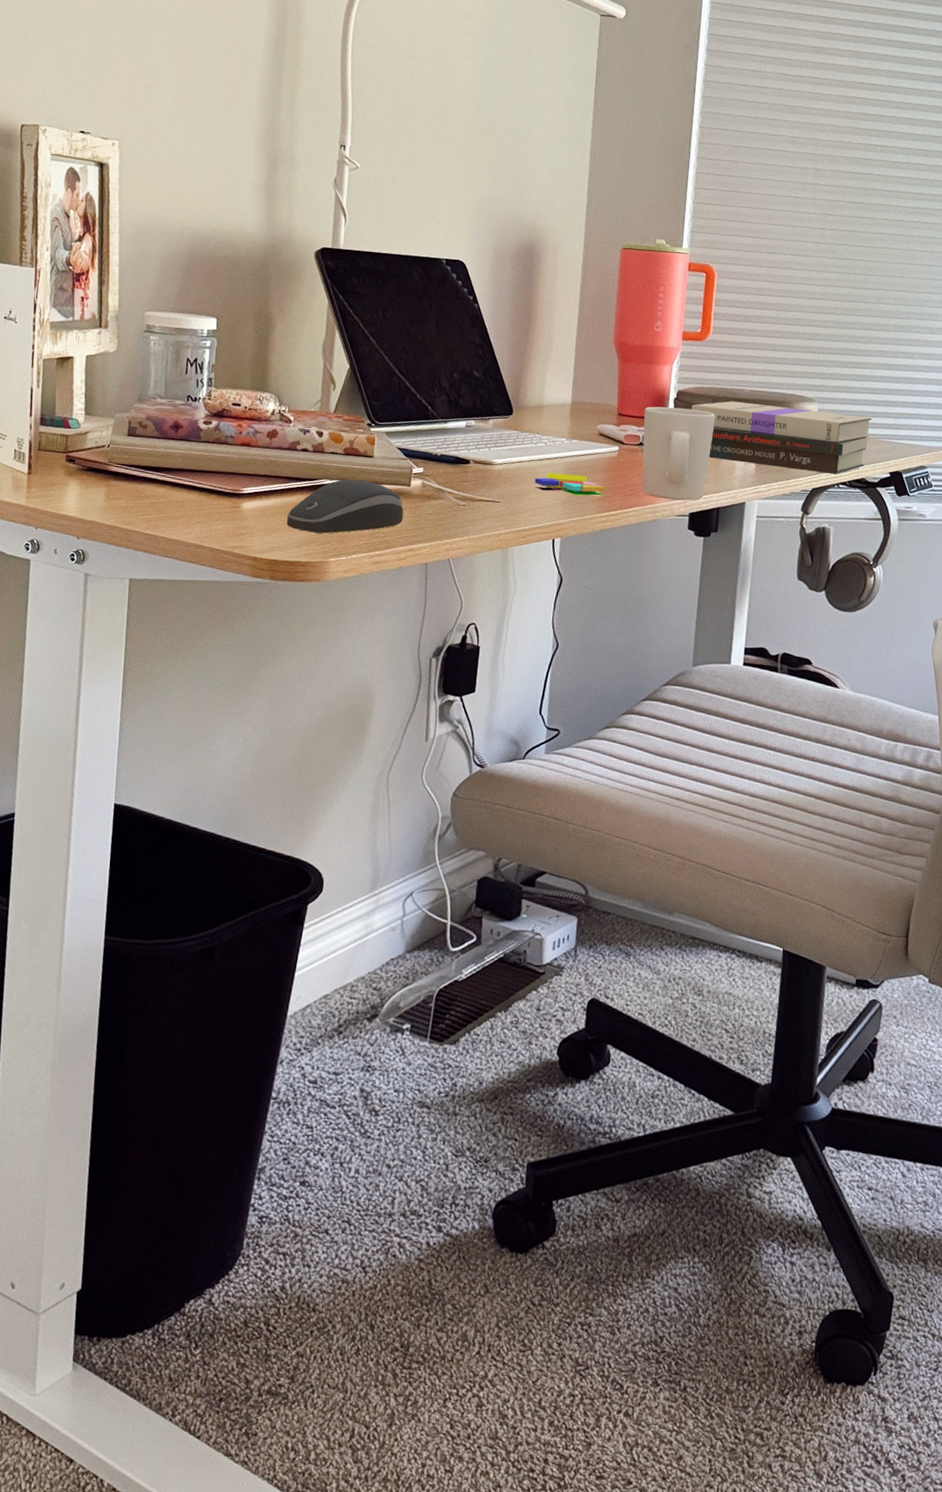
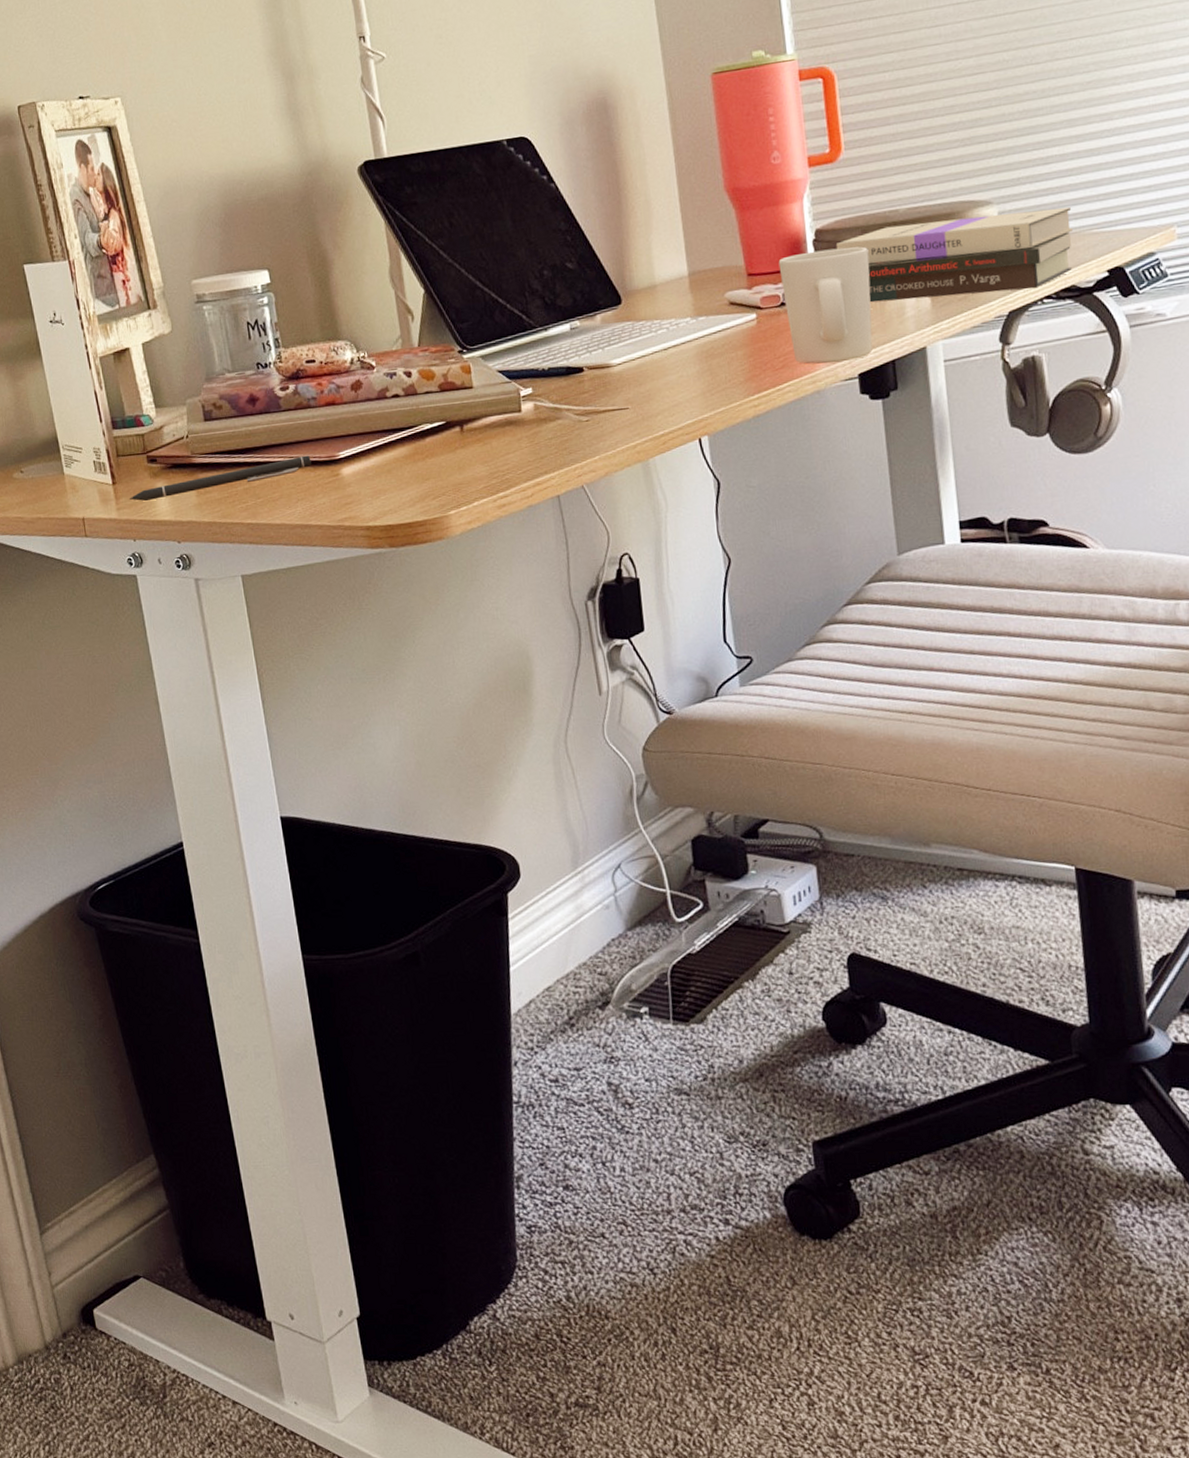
pen: none [40,484,218,499] -> present [128,455,312,502]
computer mouse: present [287,479,404,534] -> none [393,415,521,487]
sticky notes: present [534,473,606,496] -> none [663,355,751,385]

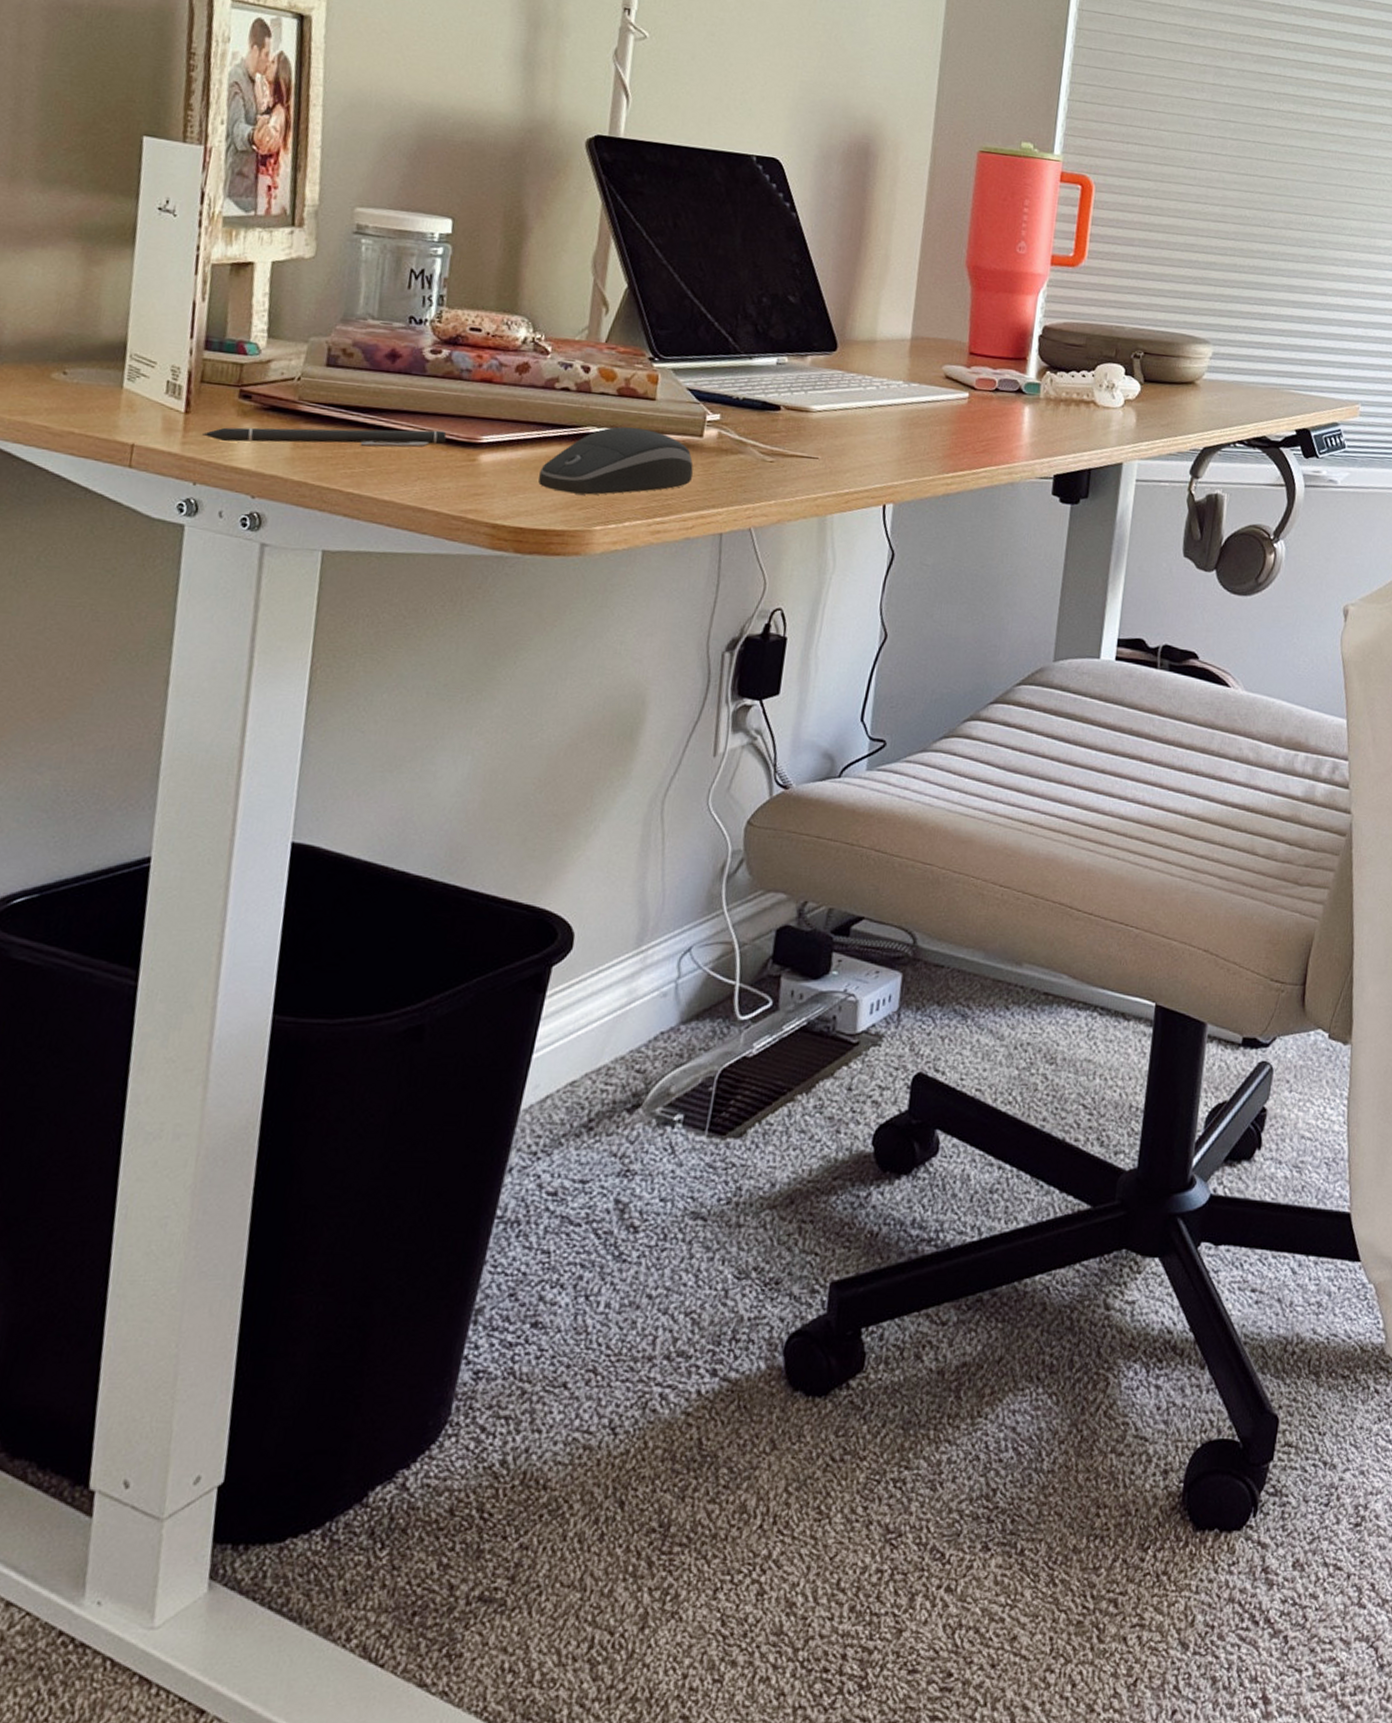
computer mouse: none [393,415,521,487] -> present [538,426,694,495]
mug: present [778,246,873,365] -> none [996,344,1089,460]
books: present [835,206,1073,303] -> none [1059,340,1277,432]

